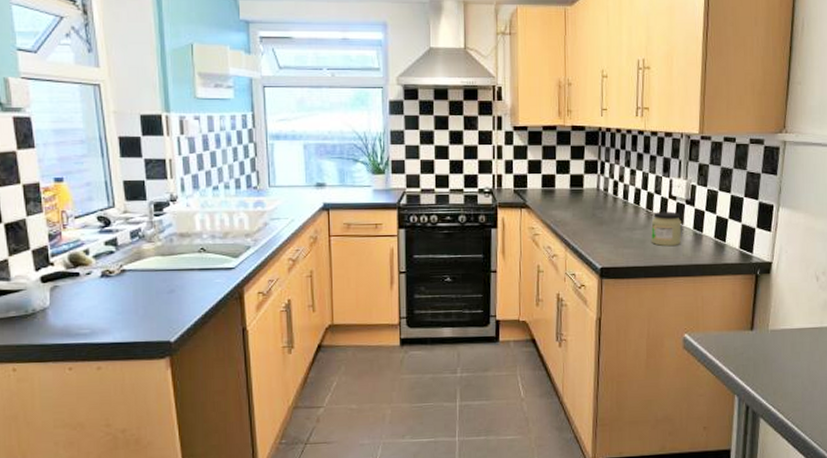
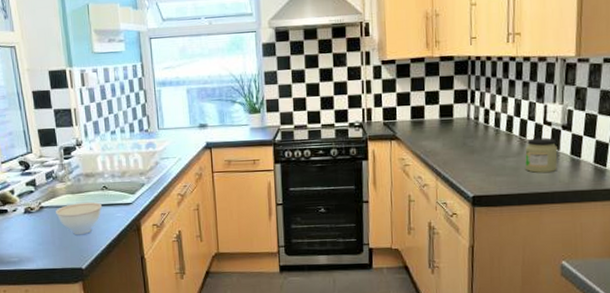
bowl: none [141,265,198,304] -> present [56,201,102,236]

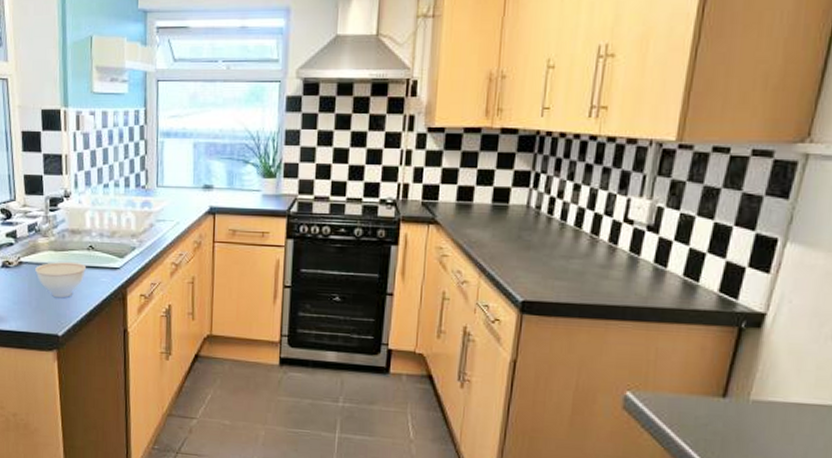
jar: present [525,137,558,174] -> none [593,238,638,283]

